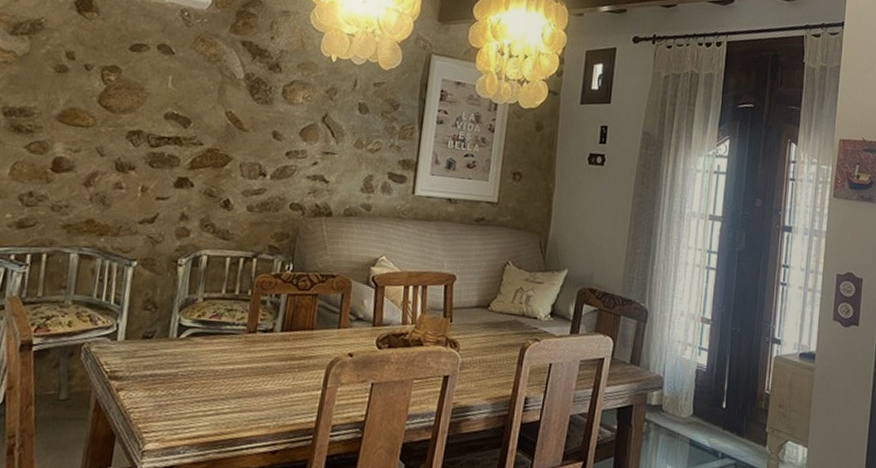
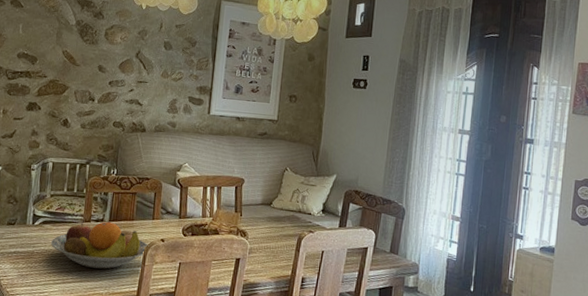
fruit bowl: none [201,330,333,394] -> present [50,219,149,269]

